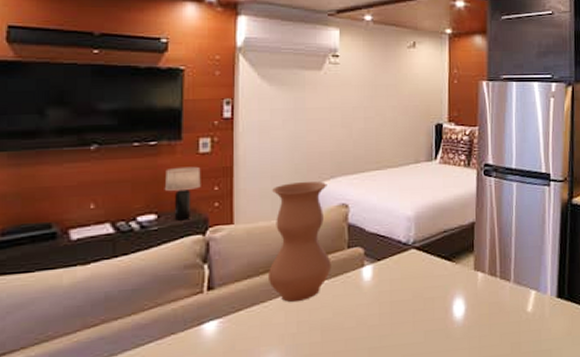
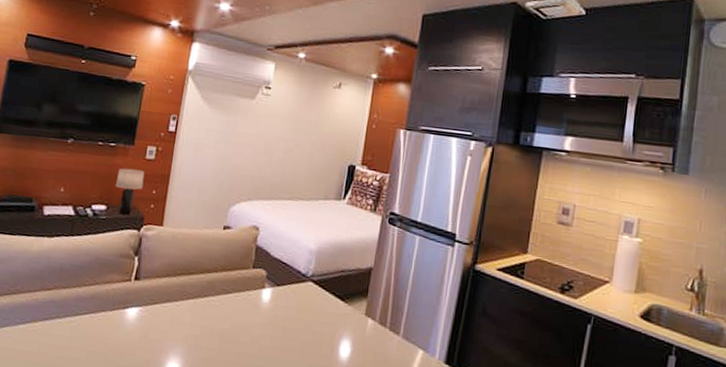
vase: present [267,181,332,302] -> none [182,198,244,308]

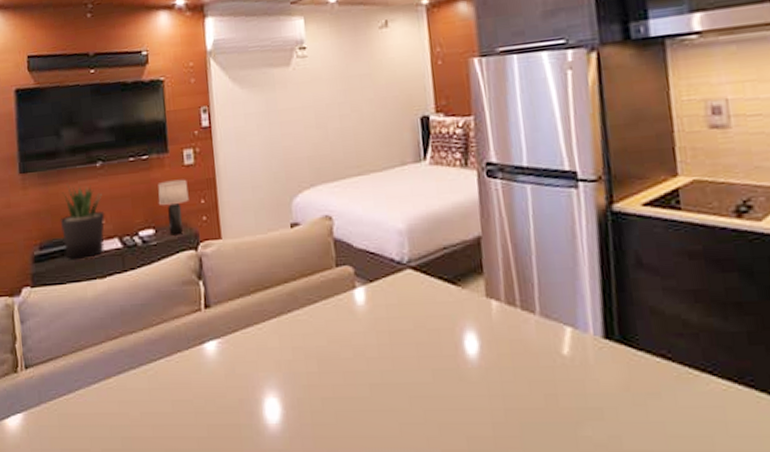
planter: none [21,150,67,217] -> present [60,183,105,259]

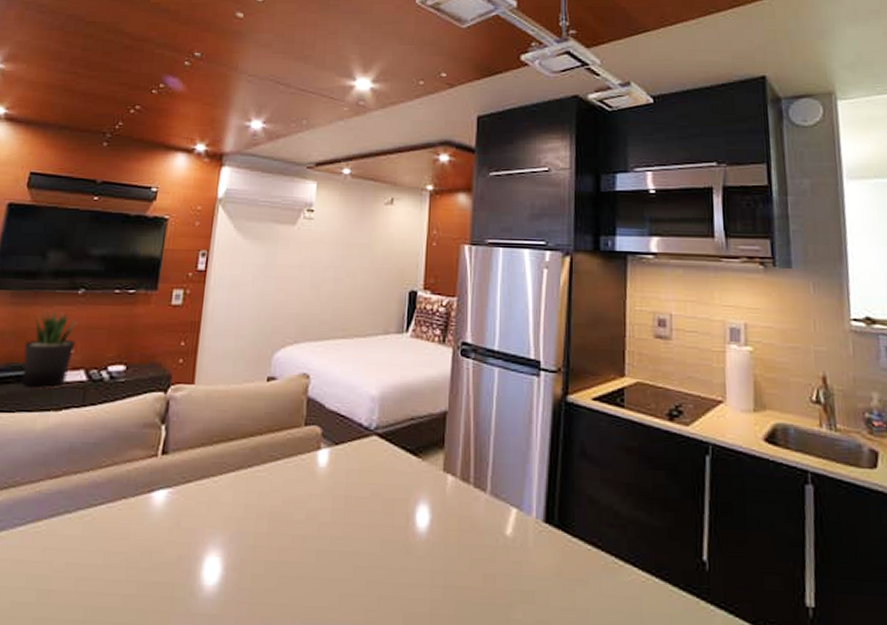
table lamp: present [158,179,189,236] -> none [135,318,171,375]

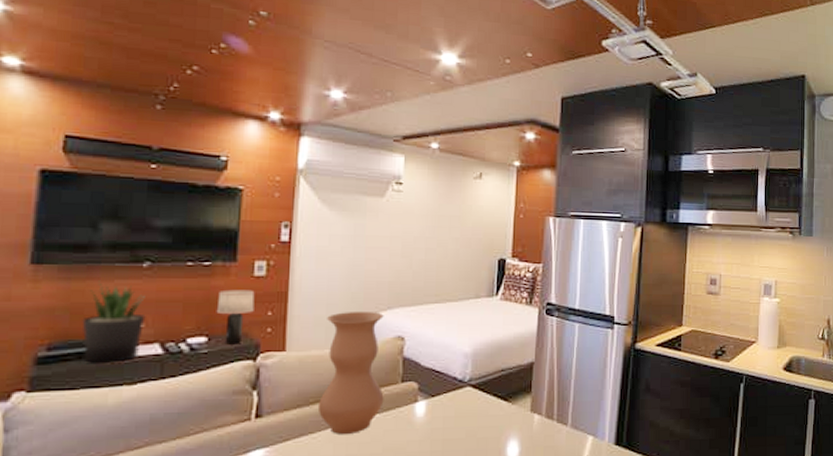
table lamp: none [135,318,171,375] -> present [216,289,255,345]
vase: none [220,344,290,480] -> present [317,311,384,434]

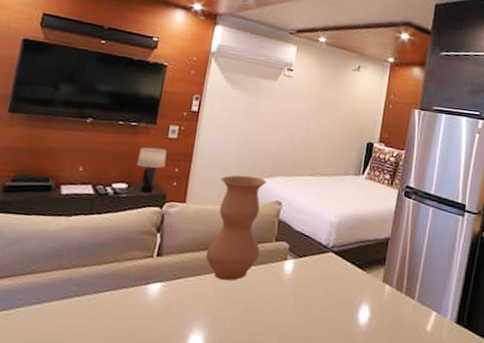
planter: present [81,281,146,363] -> none [36,130,86,197]

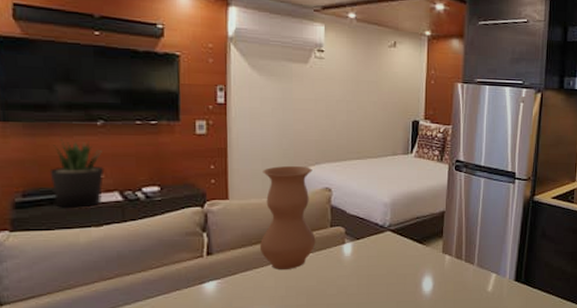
planter: none [36,130,86,197] -> present [49,137,105,208]
table lamp: present [136,147,167,193] -> none [165,145,198,194]

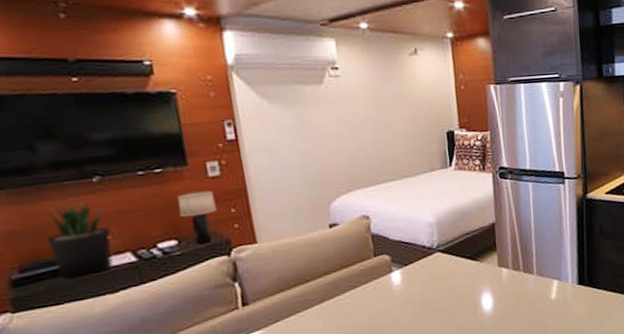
table lamp: none [165,145,198,194] -> present [177,190,217,245]
vase: present [259,165,316,269] -> none [290,196,361,310]

